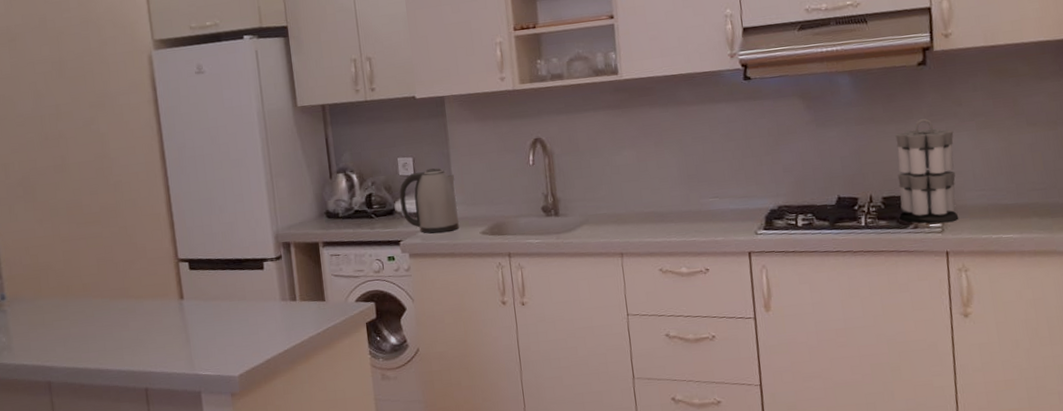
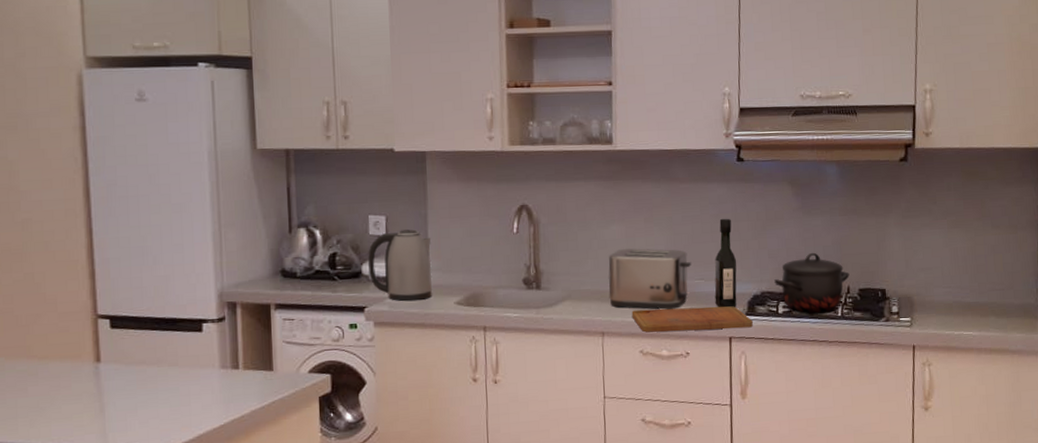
toaster: none [622,170,705,229] -> present [608,248,692,310]
cutting board: none [648,221,772,252] -> present [631,306,753,333]
bottle: none [728,136,754,224] -> present [714,218,737,308]
cooking pot: none [791,164,871,227] -> present [774,252,850,315]
spice rack: present [895,119,959,225] -> none [873,214,927,318]

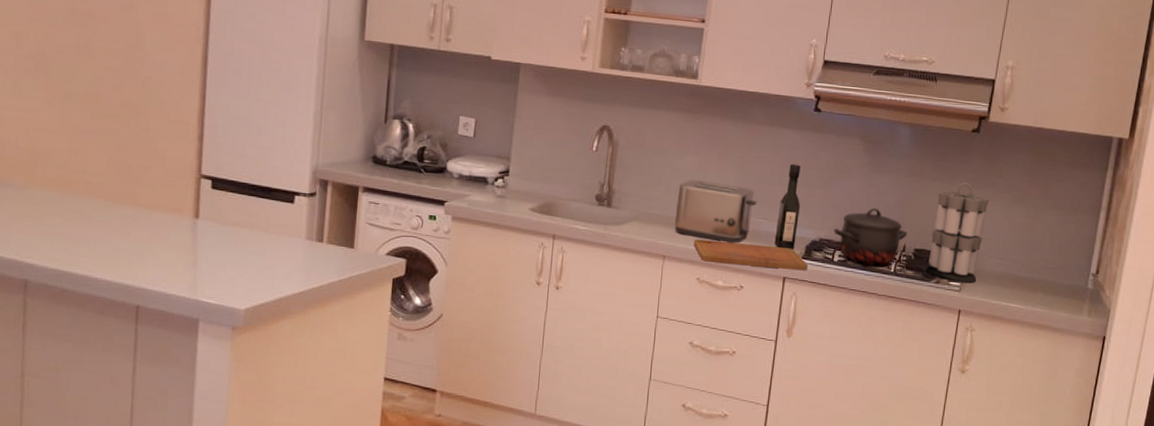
kettle: present [368,229,432,302] -> none [453,134,515,202]
spice rack: none [873,214,927,318] -> present [925,183,990,284]

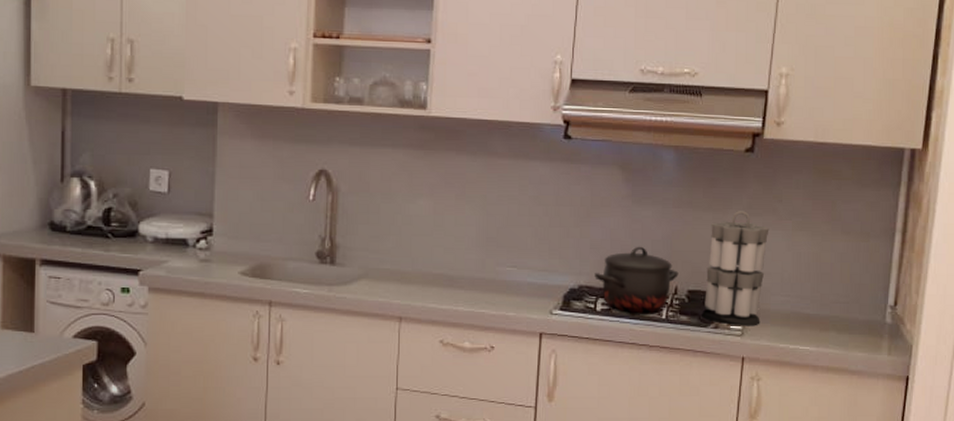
toaster: present [674,180,757,244] -> none [410,227,504,298]
cutting board: present [693,239,808,271] -> none [433,295,567,324]
bottle: present [774,163,801,250] -> none [527,201,555,300]

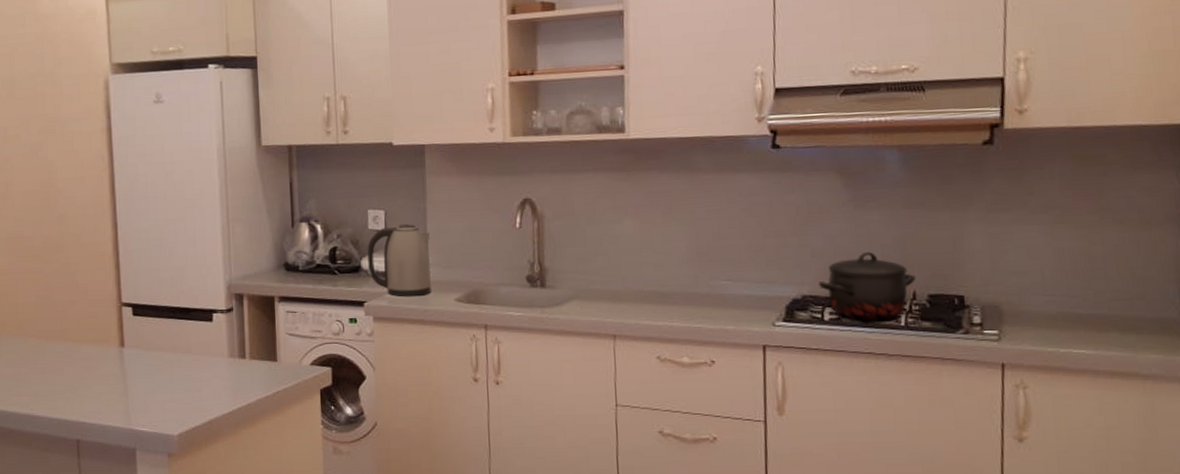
kettle: none [146,188,218,268] -> present [367,224,431,297]
spice rack: present [702,211,770,326] -> none [948,207,1021,331]

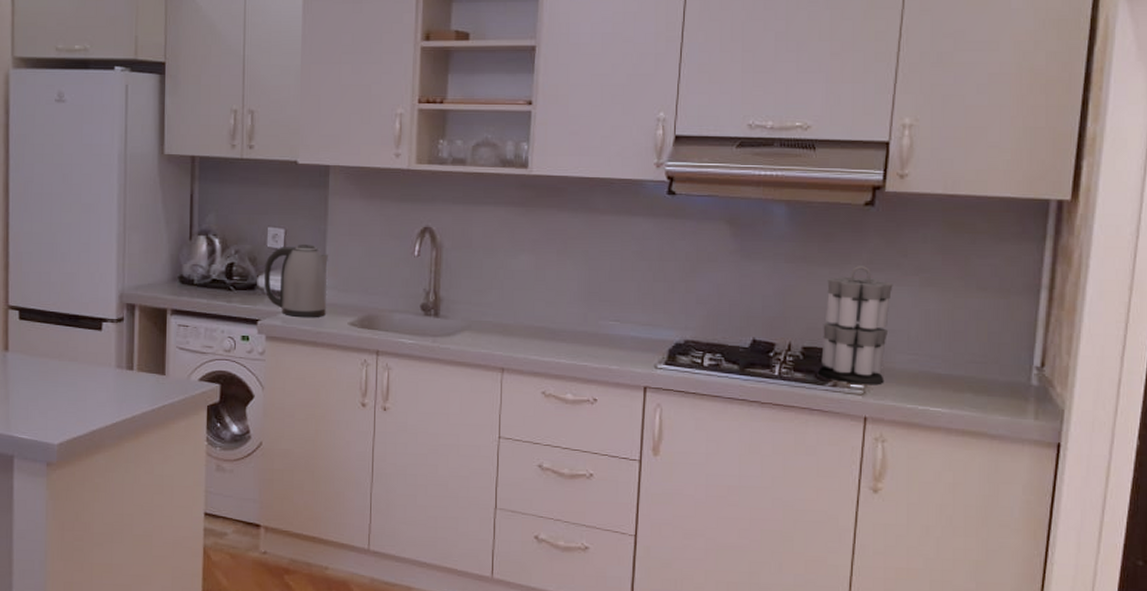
cooking pot: present [818,251,916,324] -> none [701,301,792,372]
spice rack: none [948,207,1021,331] -> present [818,266,893,385]

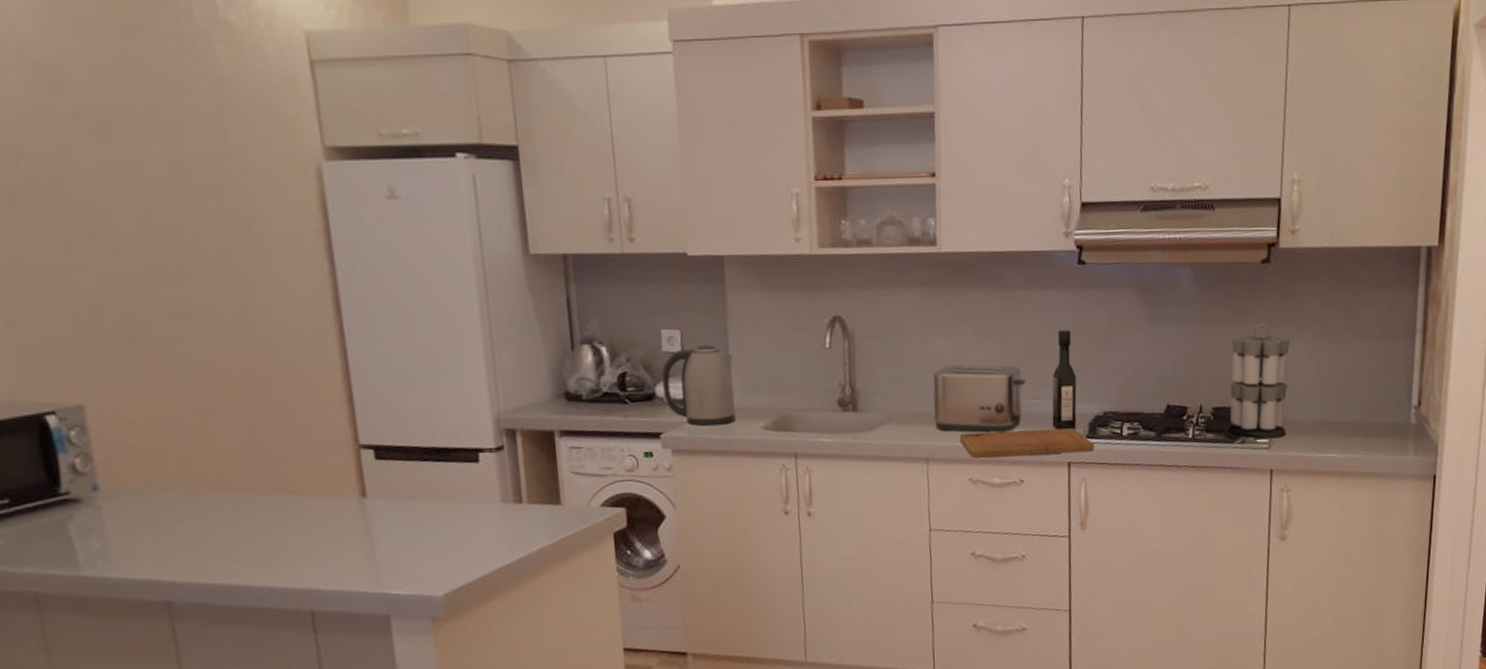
toaster: none [512,281,607,351] -> present [933,364,1026,433]
cutting board: none [535,348,672,379] -> present [959,428,1094,459]
bottle: none [630,256,659,355] -> present [1052,329,1077,431]

